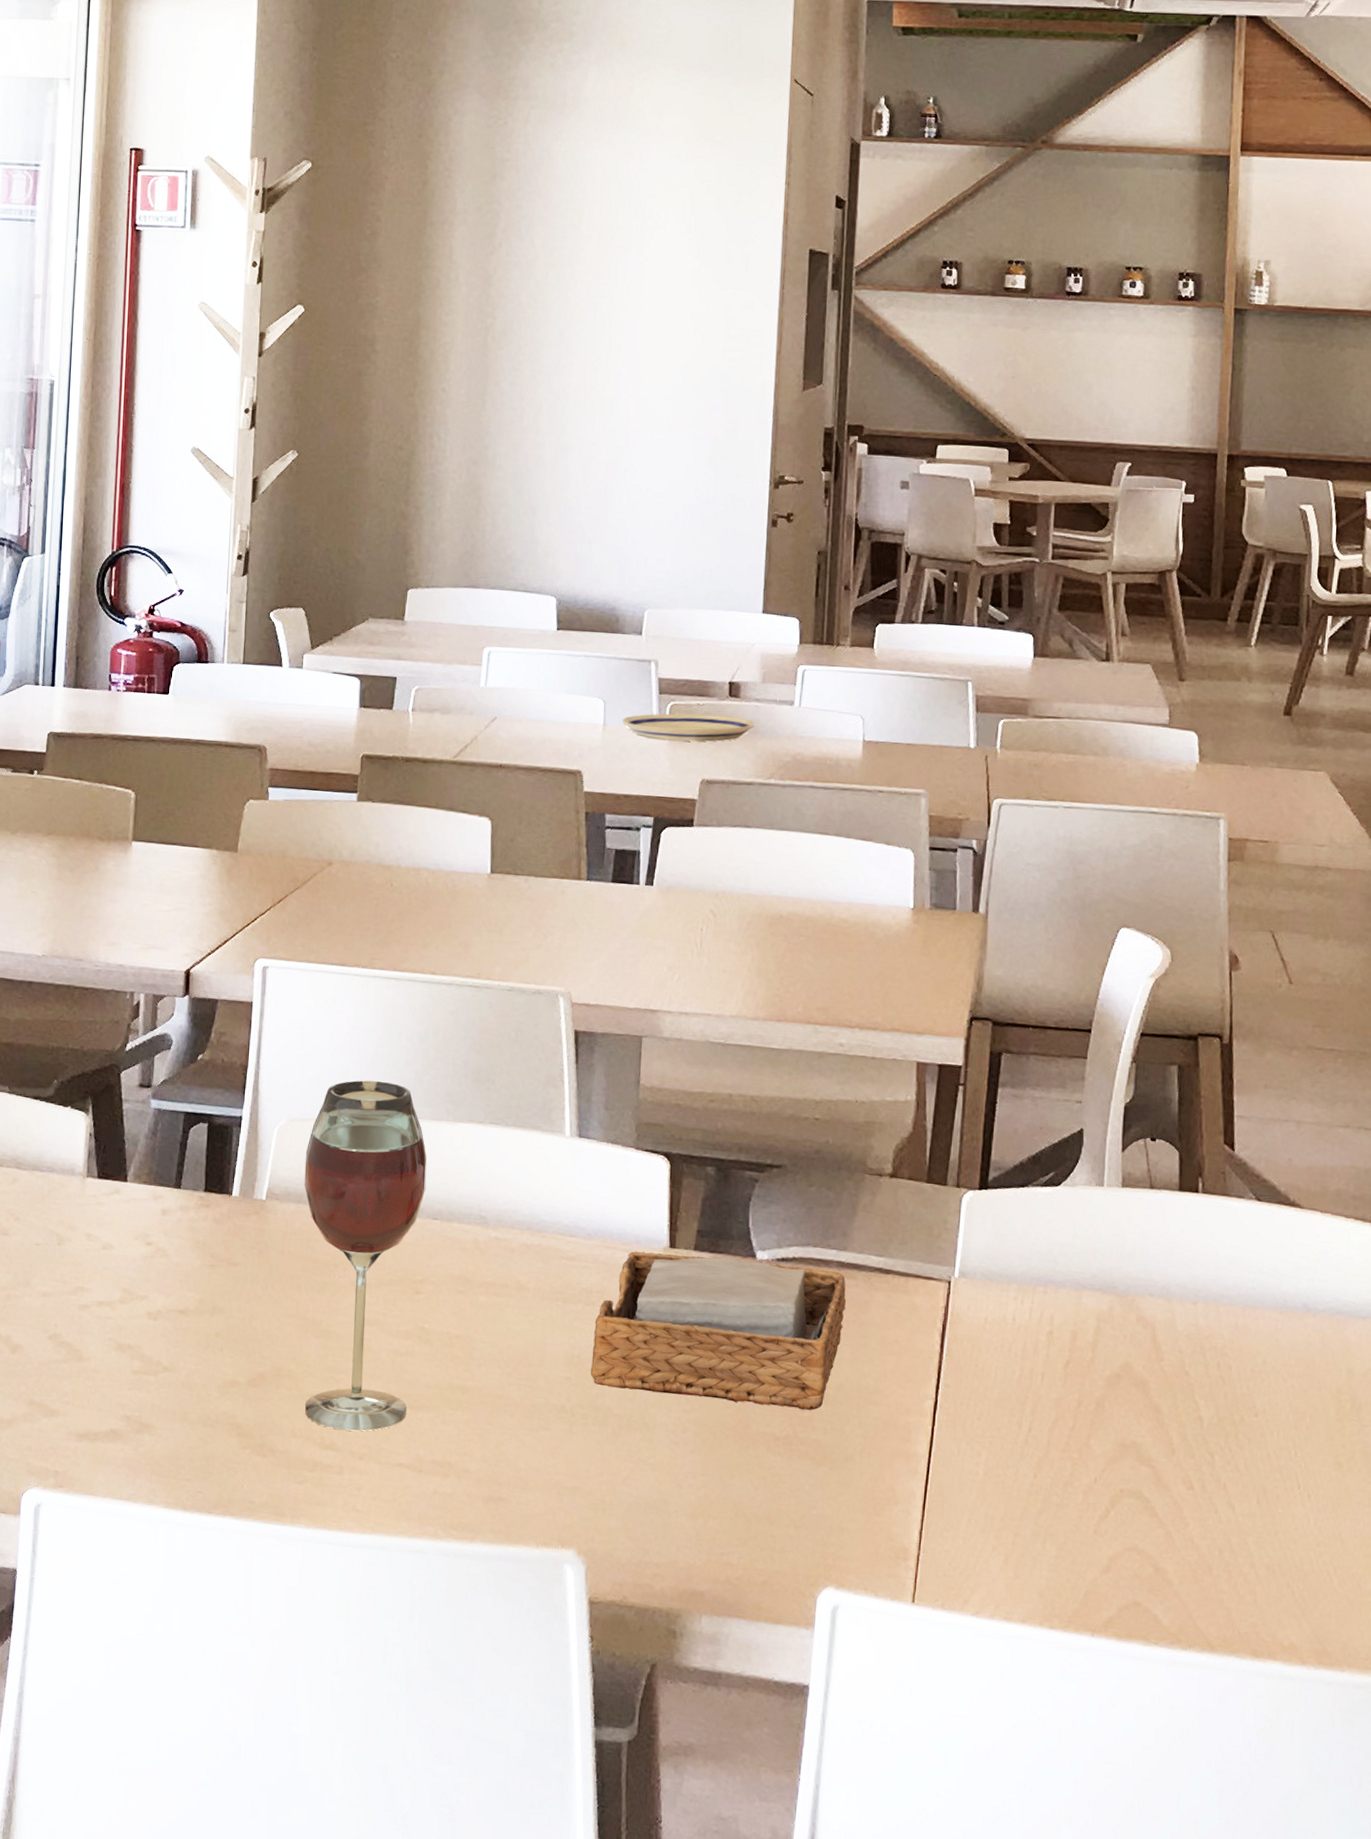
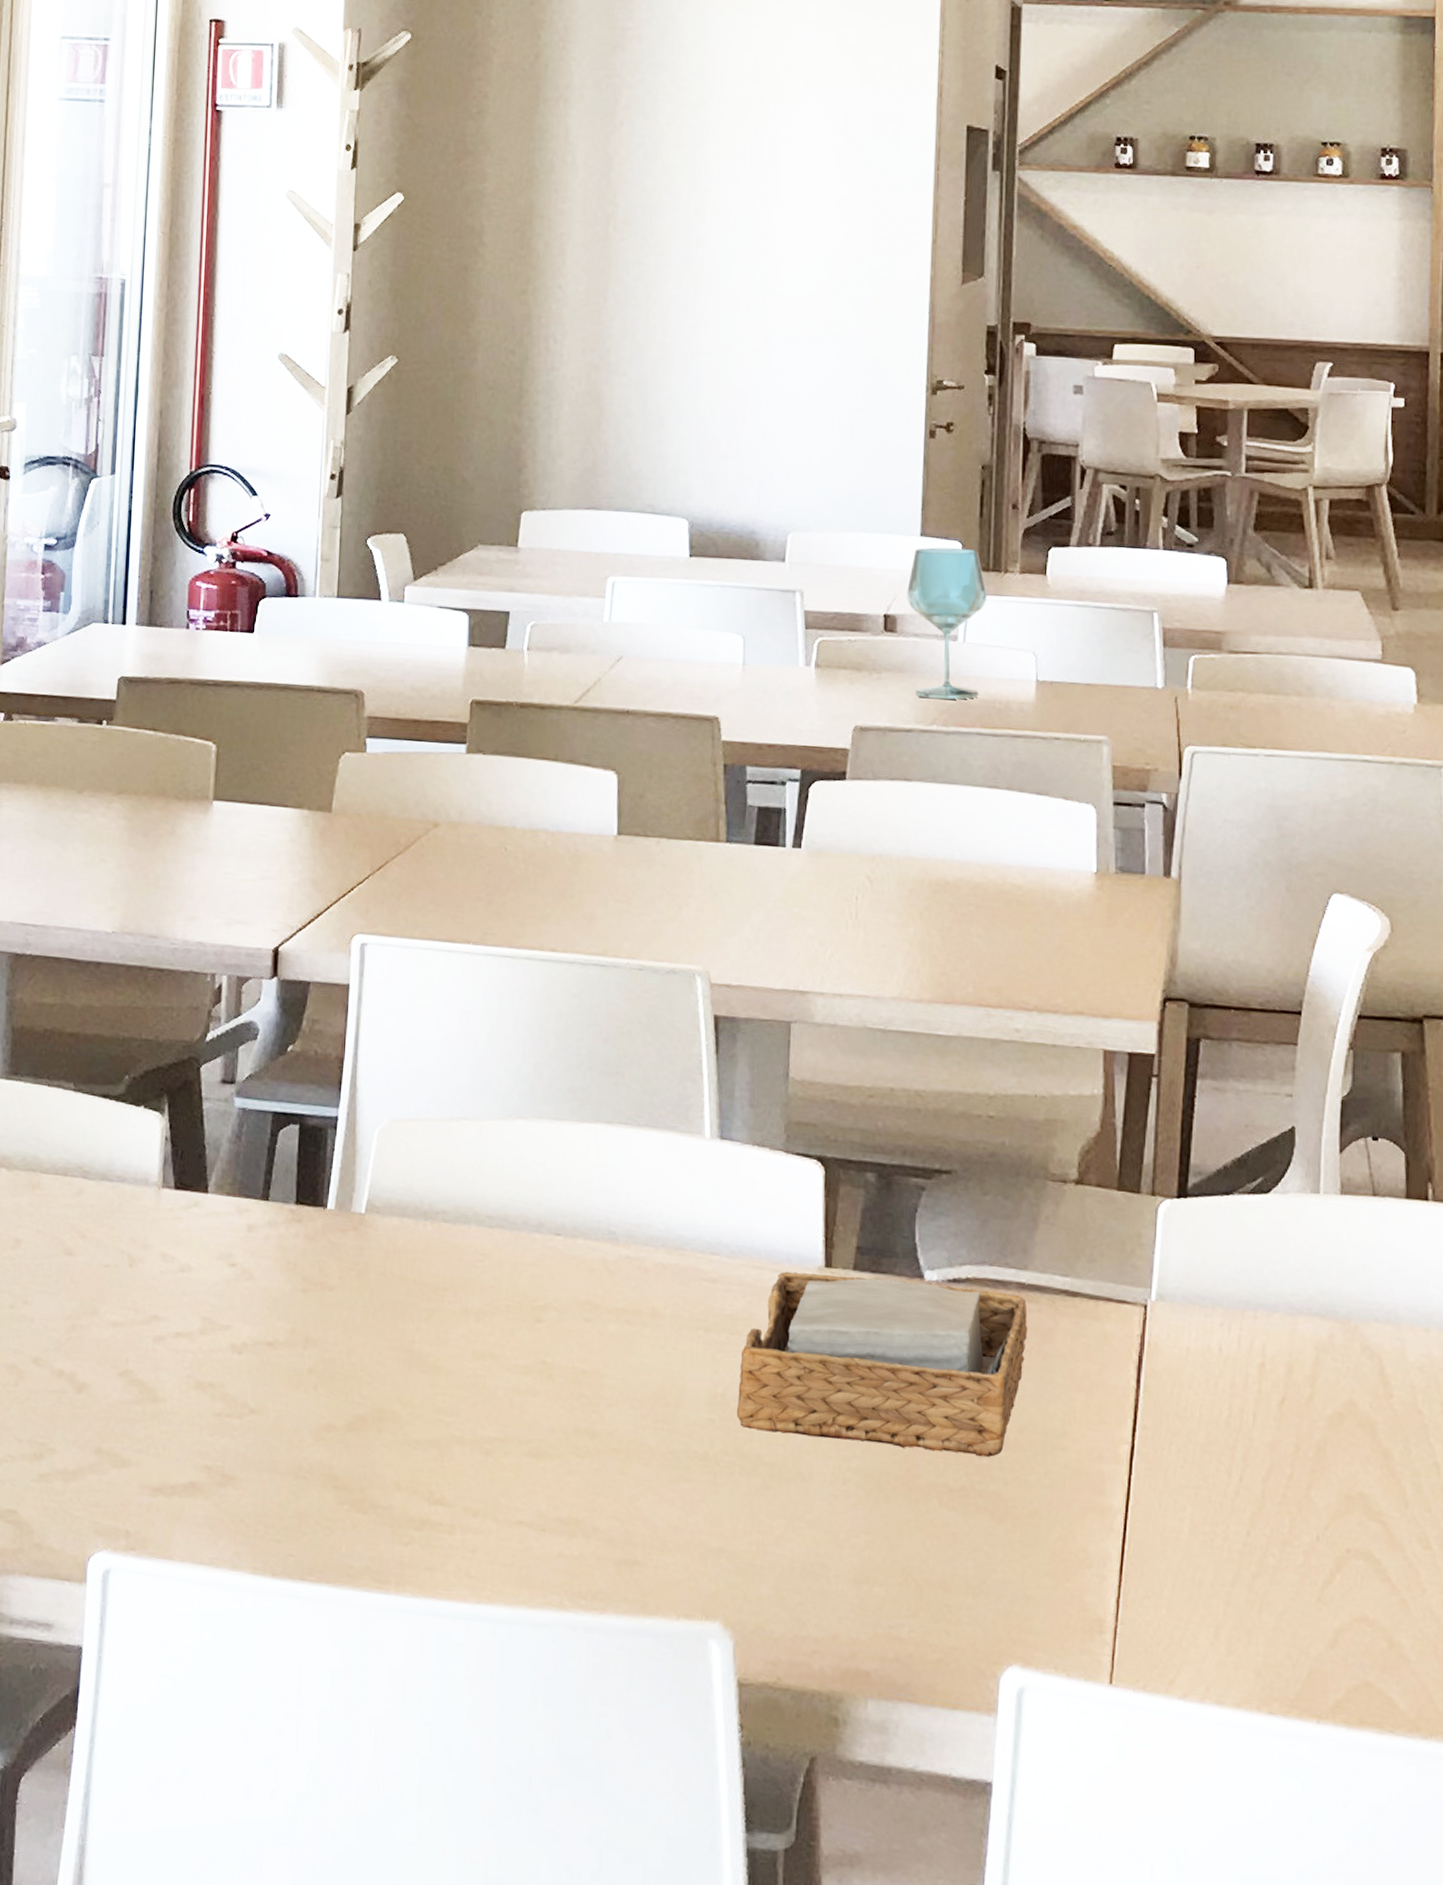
wineglass: present [304,1080,428,1432] -> none [408,1074,549,1484]
plate: present [622,713,755,742] -> none [764,650,914,683]
wine glass: none [749,623,821,757] -> present [907,547,987,700]

